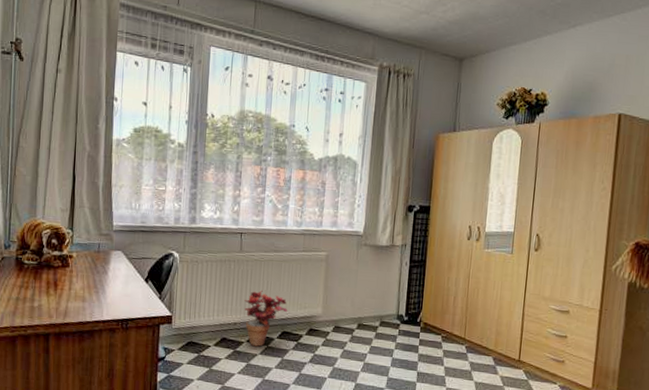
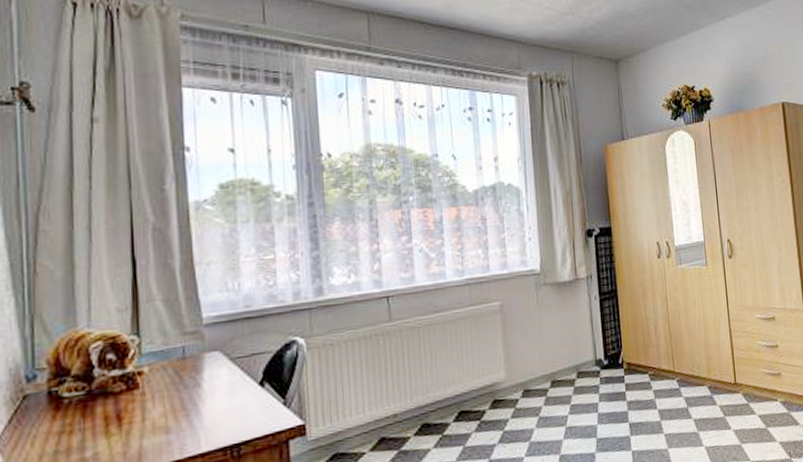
potted plant: present [244,290,287,347] -> none [403,364,462,440]

